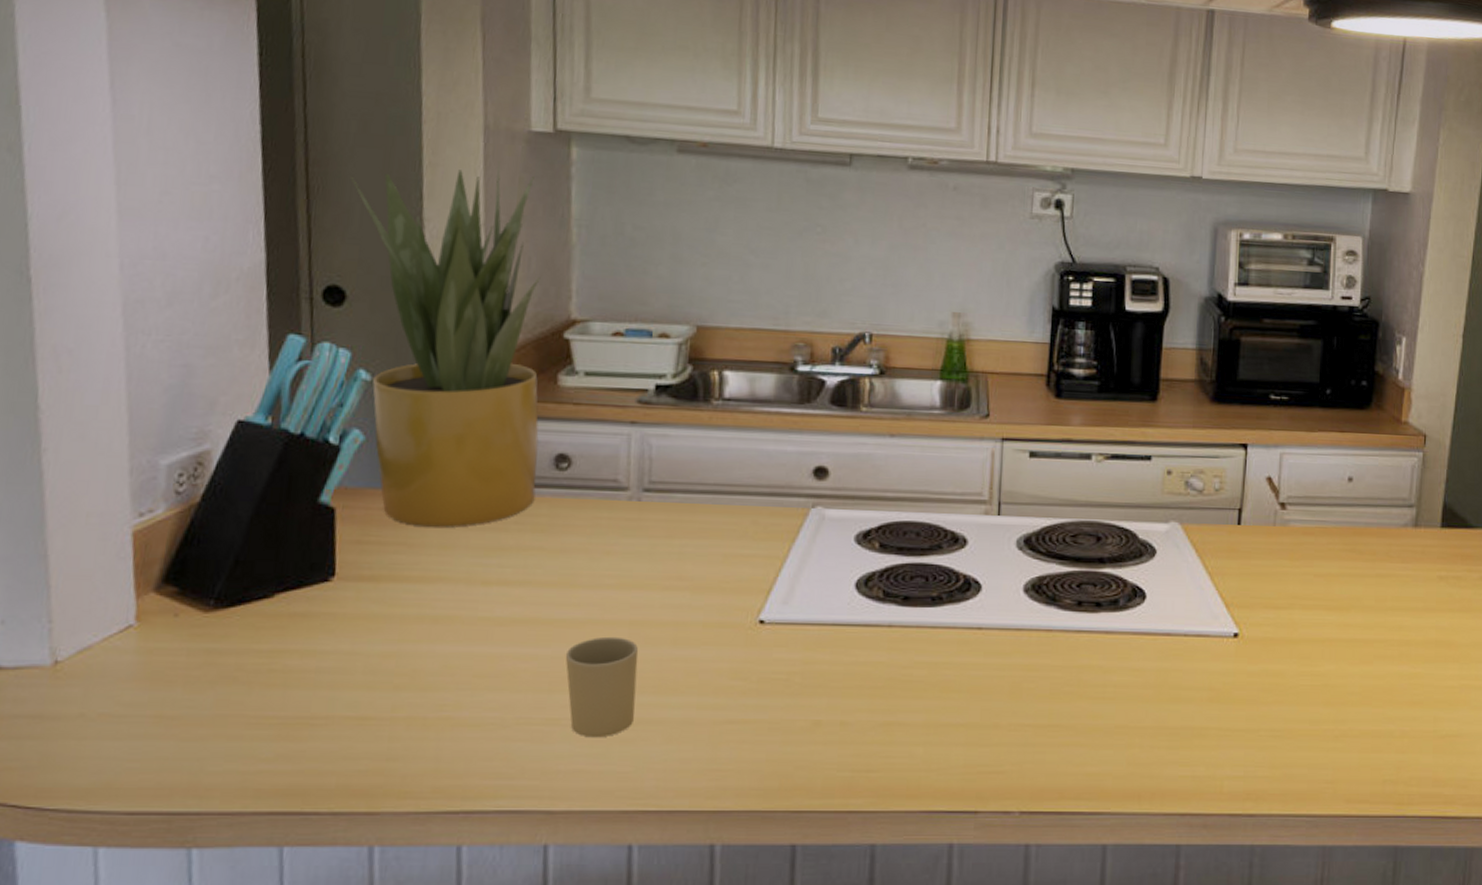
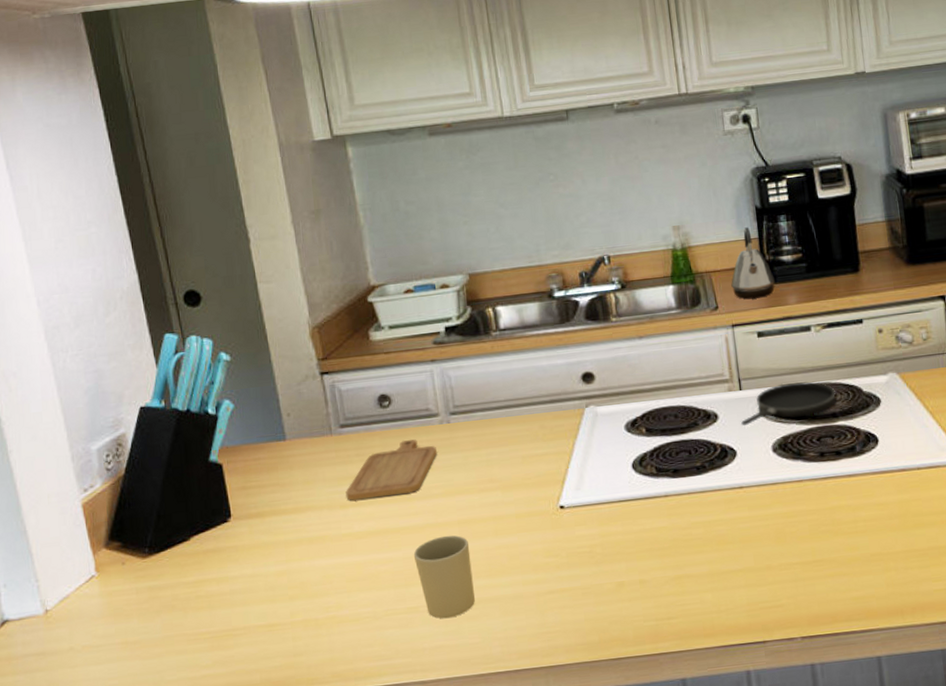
planter: present [350,161,541,527] -> none [188,169,369,469]
chopping board: none [491,514,619,579] -> present [346,439,438,501]
frying pan: none [992,515,1107,558] -> present [740,382,836,426]
kettle: none [1009,328,1060,413] -> present [731,227,775,299]

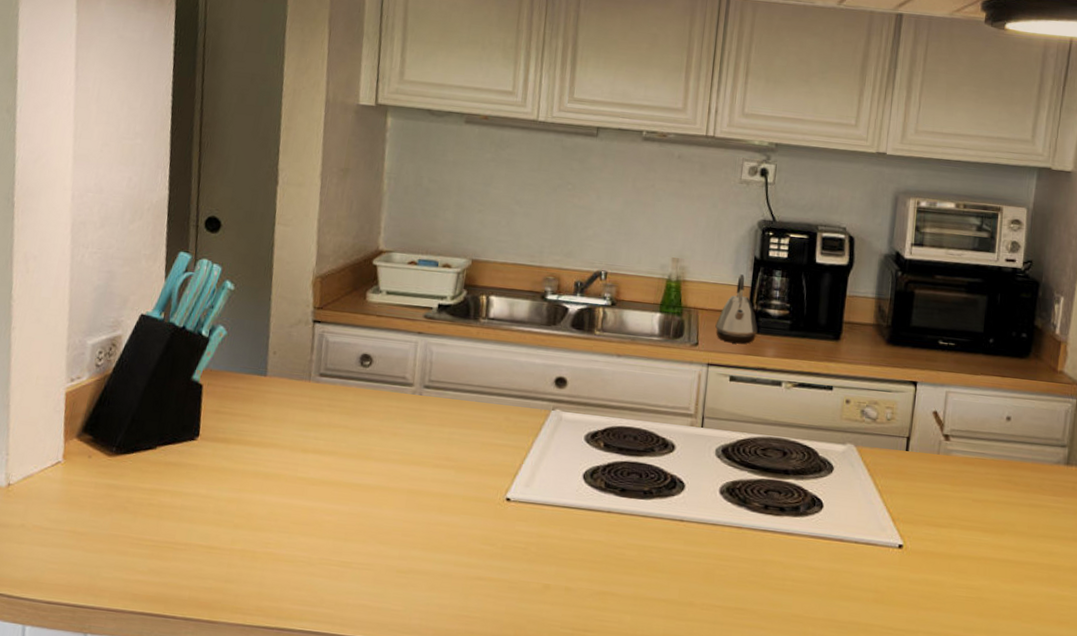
chopping board: present [346,439,438,501] -> none [309,402,404,453]
mug: present [413,535,475,619] -> none [358,500,413,581]
frying pan: present [740,382,836,426] -> none [695,430,792,468]

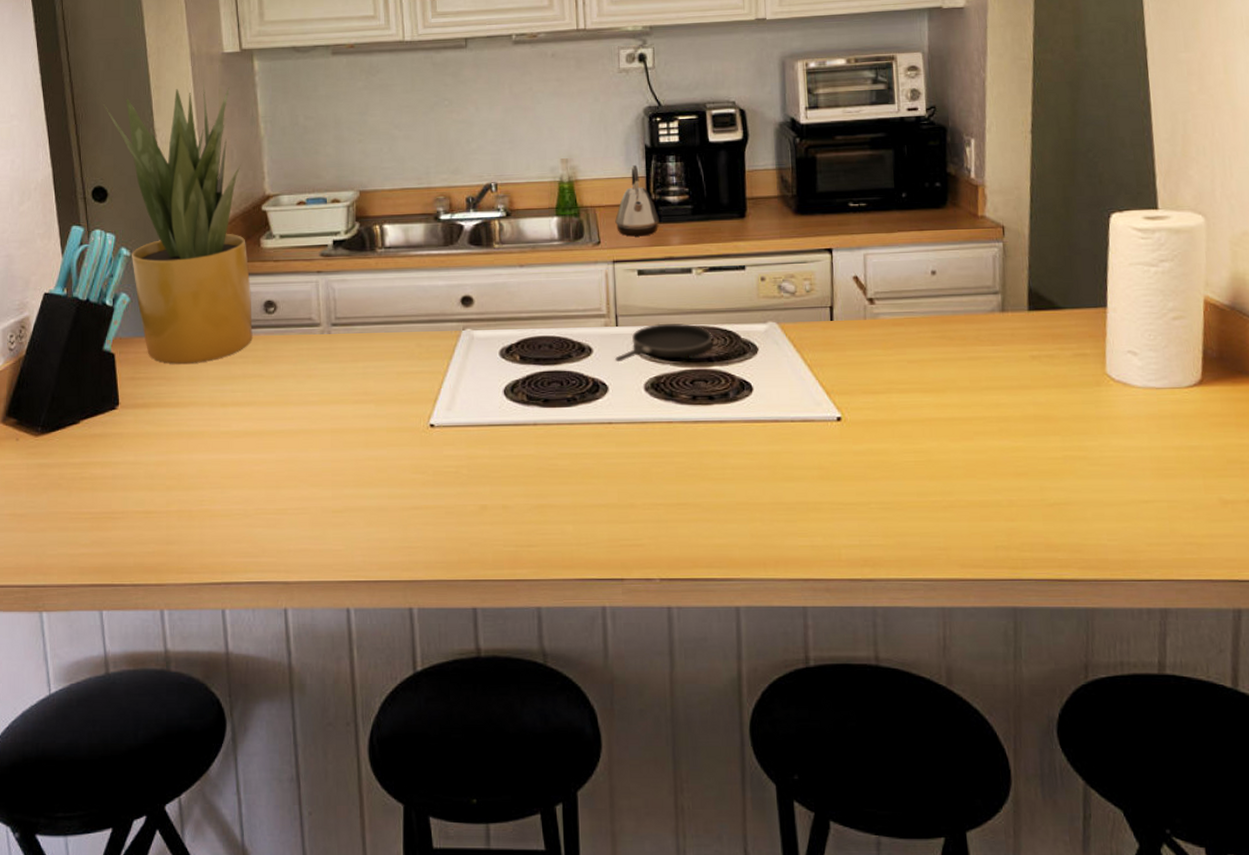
planter: none [230,127,359,406] -> present [103,79,253,364]
frying pan: none [695,430,792,468] -> present [614,323,713,362]

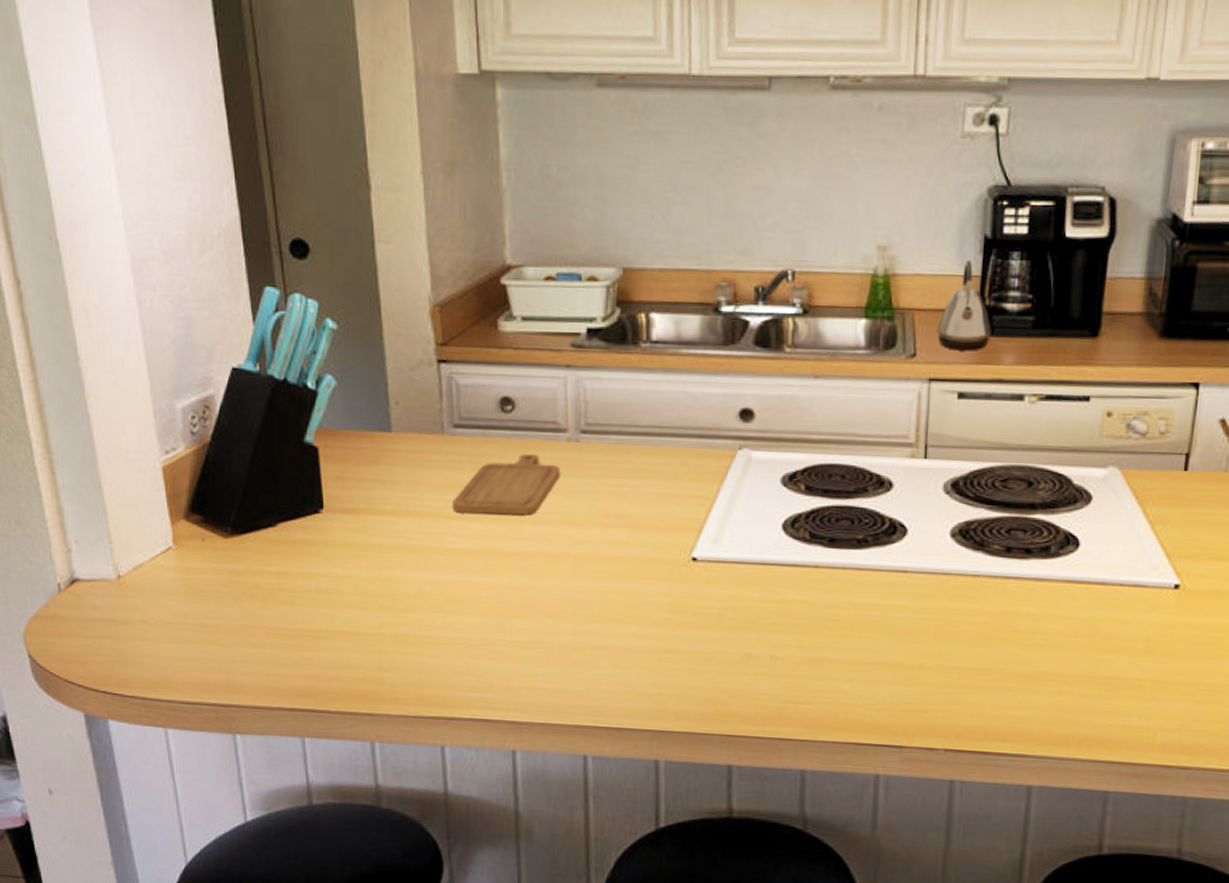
planter: present [103,79,253,364] -> none [303,107,485,466]
chopping board: none [227,347,317,400] -> present [452,454,561,515]
frying pan: present [614,323,713,362] -> none [918,458,1039,503]

